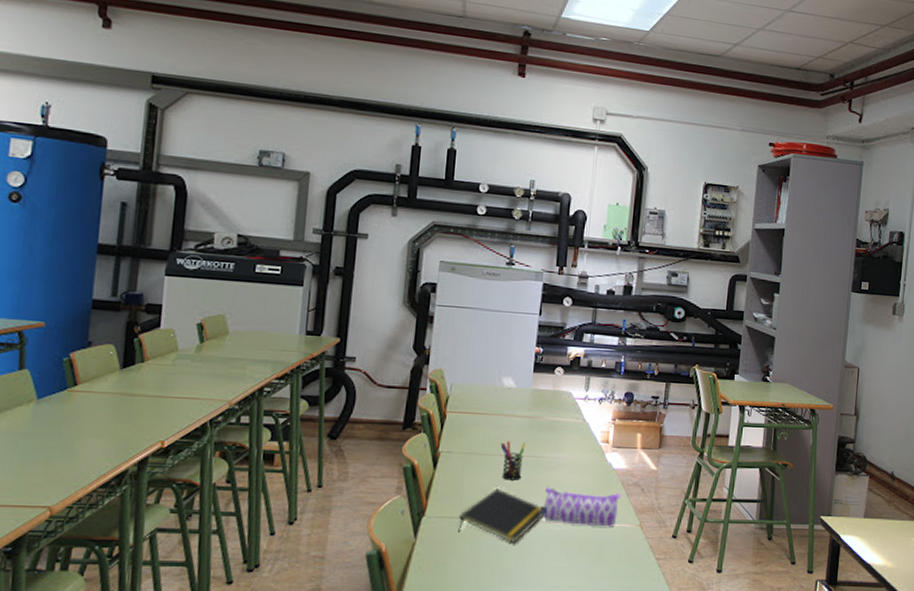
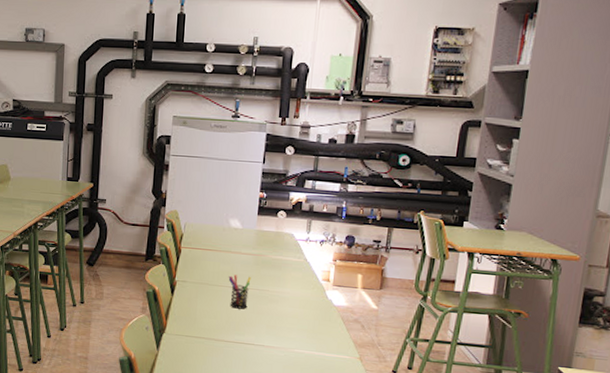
notepad: present [458,488,545,543] -> none [193,315,269,363]
pencil case: present [539,486,621,527] -> none [264,316,342,357]

